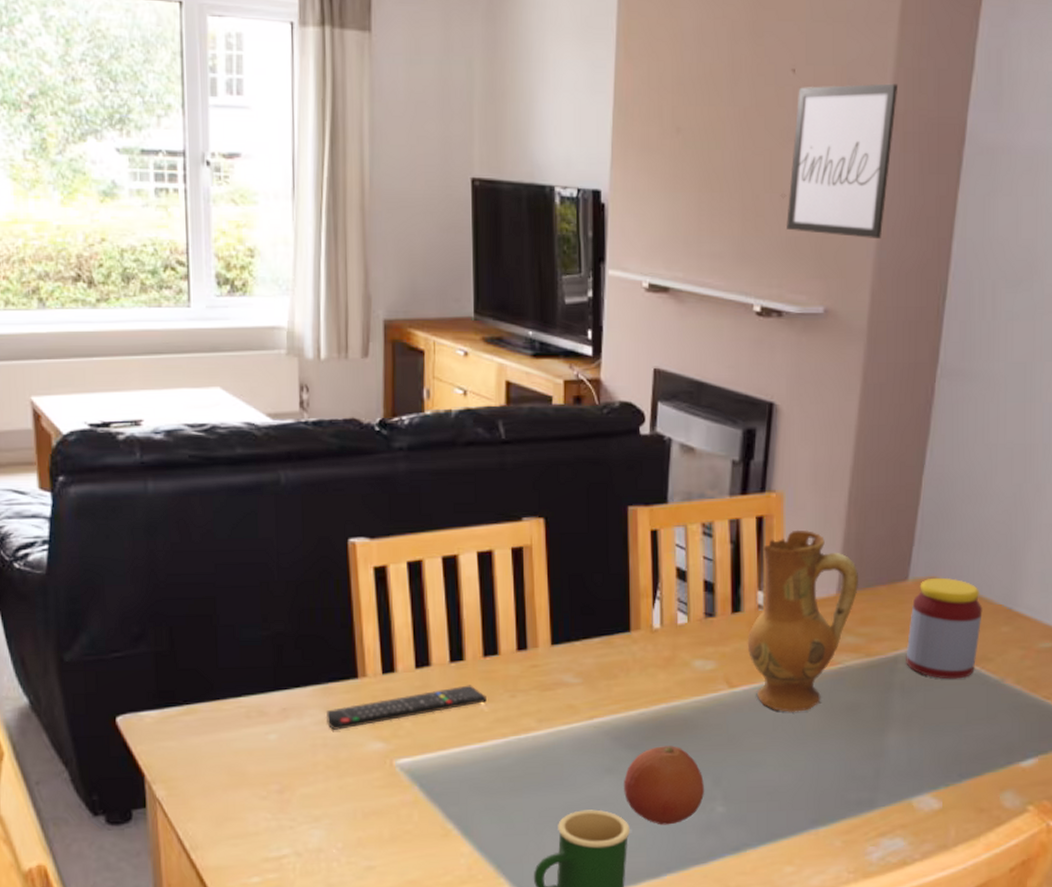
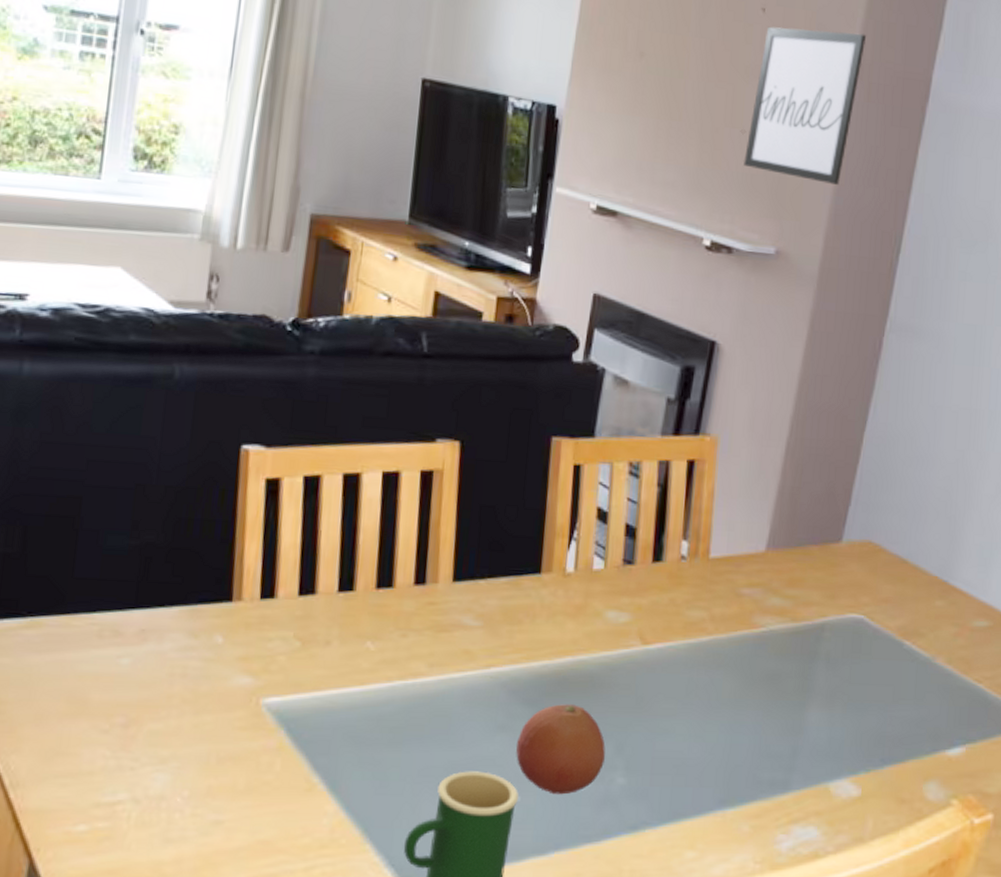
remote control: present [325,685,487,730] -> none [190,619,374,659]
ceramic jug: present [747,529,859,712] -> none [666,478,790,677]
jar: present [906,577,983,679] -> none [833,541,917,654]

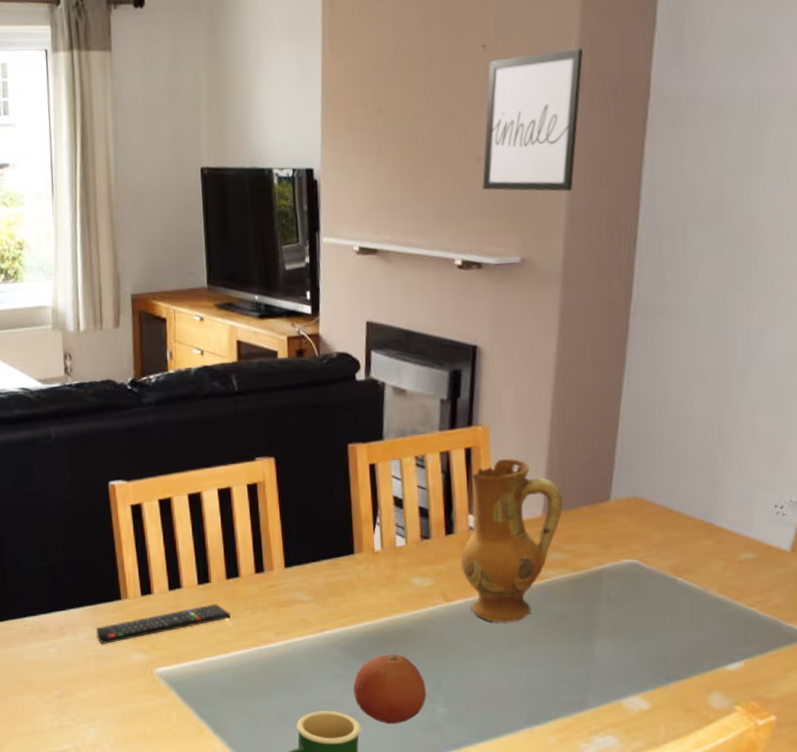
remote control: none [190,619,374,659] -> present [95,604,231,644]
ceramic jug: none [666,478,790,677] -> present [460,458,564,623]

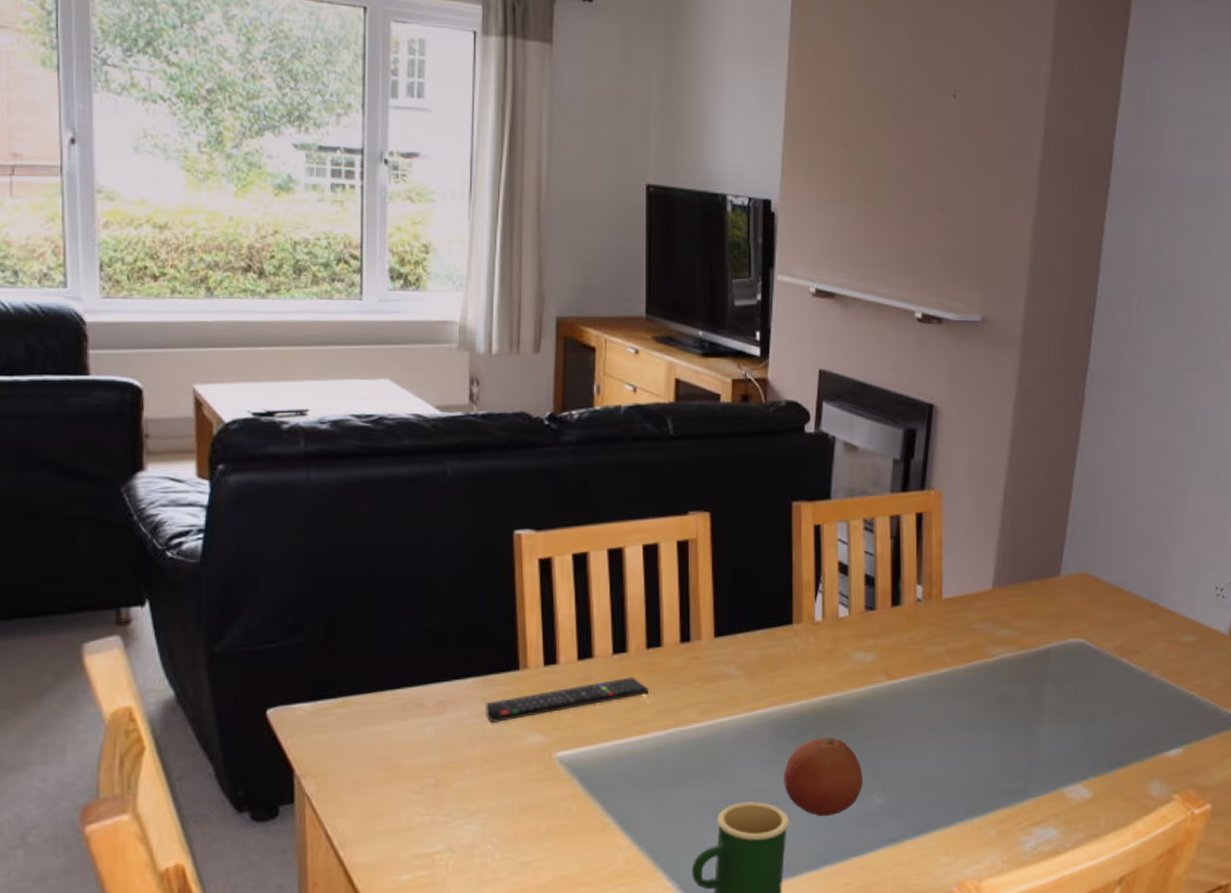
ceramic jug: present [460,458,564,623] -> none [906,526,1014,704]
wall art: present [482,48,584,192] -> none [947,110,1051,253]

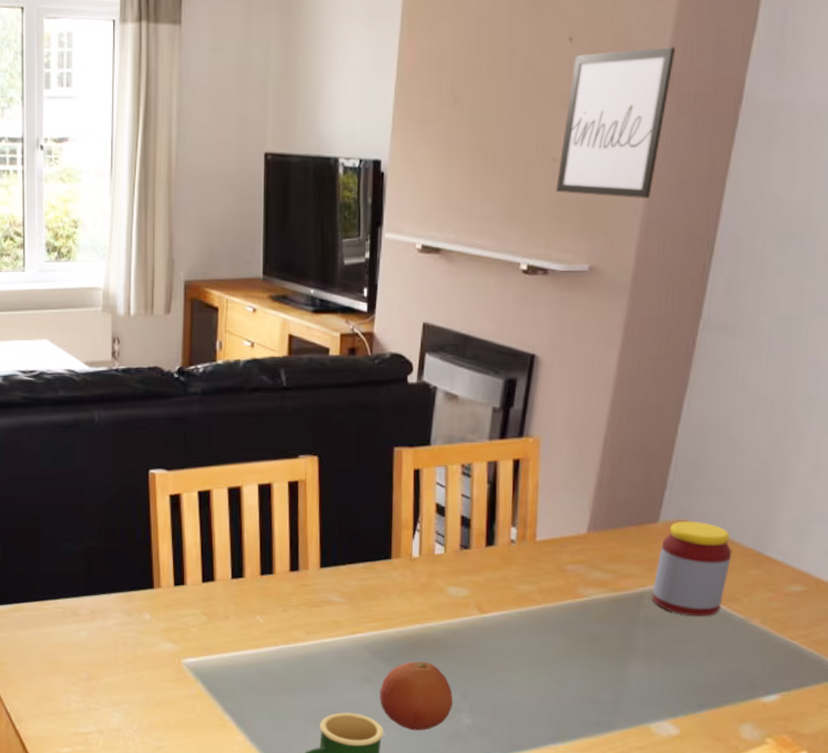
remote control: present [485,677,649,722] -> none [126,599,262,631]
wall art: none [947,110,1051,253] -> present [556,47,676,198]
jar: none [1058,573,1130,672] -> present [651,521,732,617]

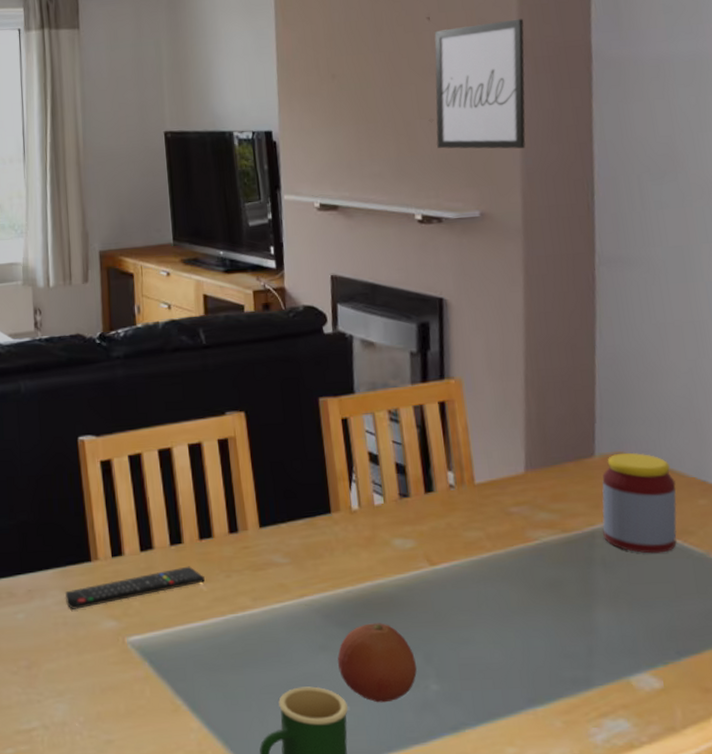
remote control: none [126,599,262,631] -> present [64,566,205,609]

